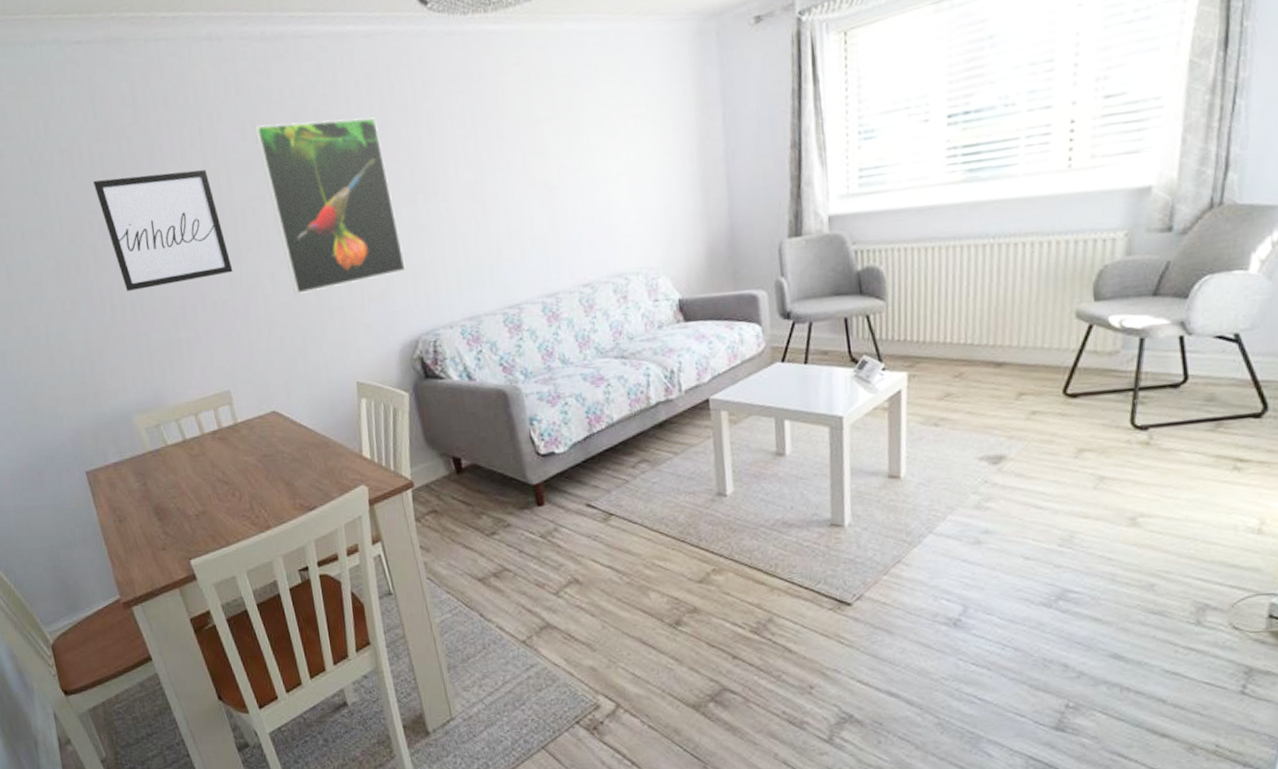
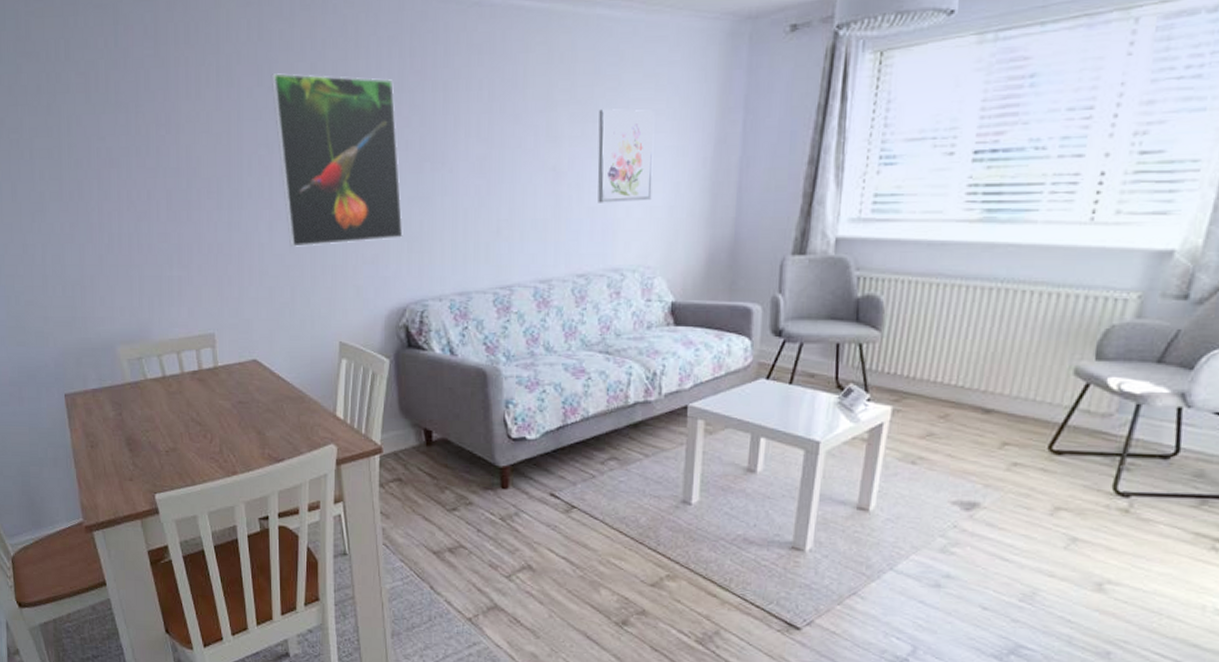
wall art: present [92,170,233,291] -> none [105,107,232,222]
wall art: none [581,115,645,212] -> present [597,109,655,203]

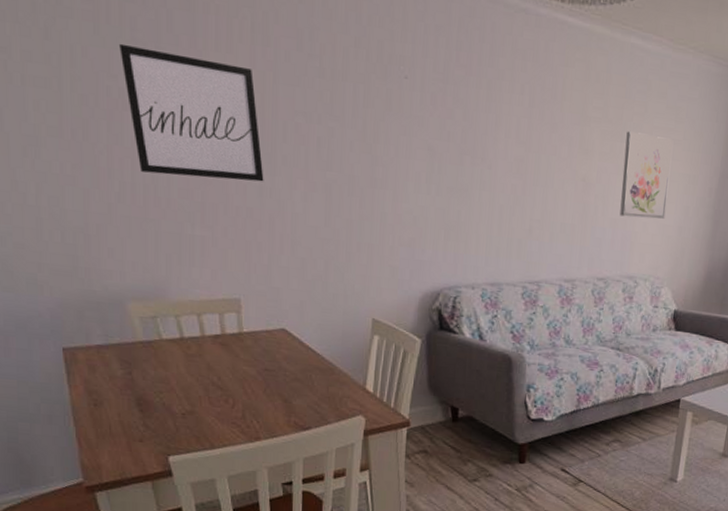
wall art: none [105,107,232,222] -> present [118,43,264,182]
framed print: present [271,73,403,247] -> none [311,40,441,225]

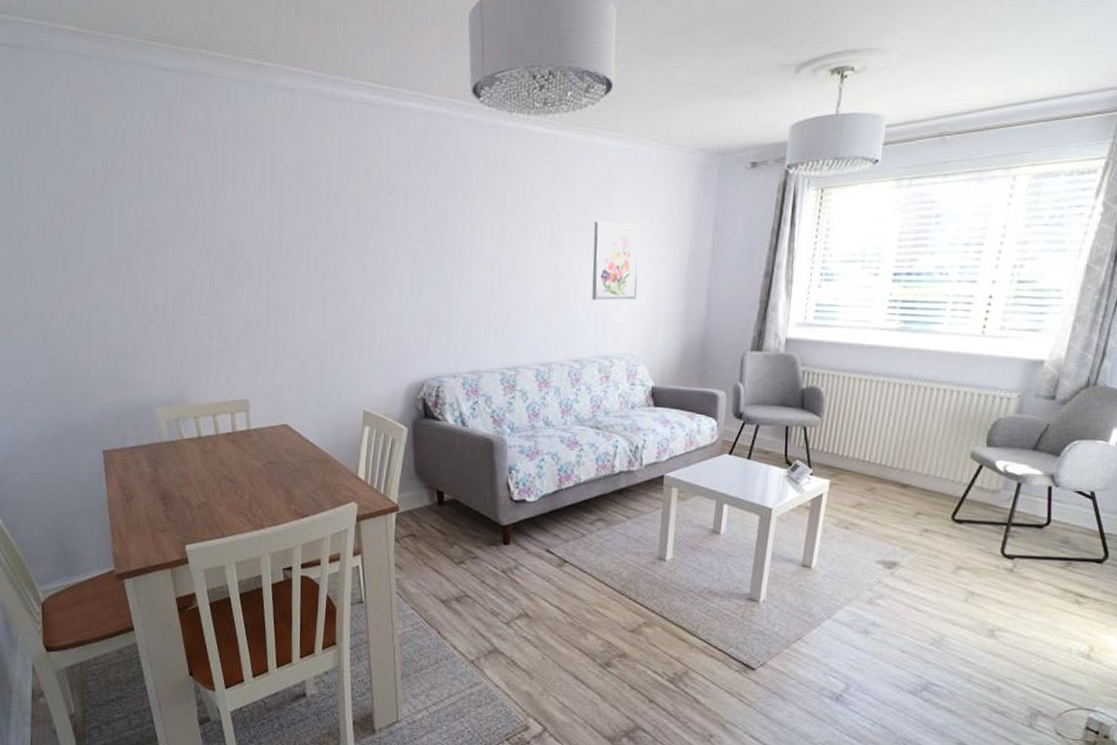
wall art: present [118,43,264,182] -> none [156,192,270,297]

